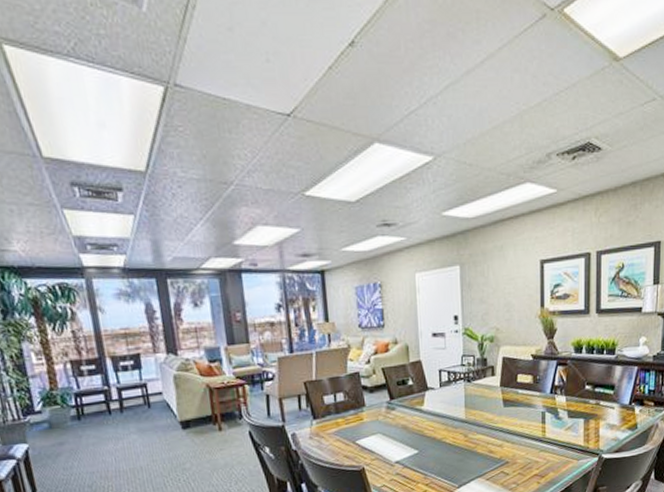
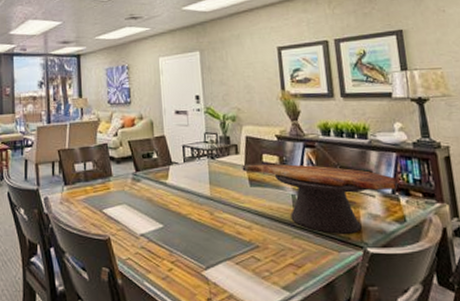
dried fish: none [497,382,636,445] -> present [242,164,398,234]

